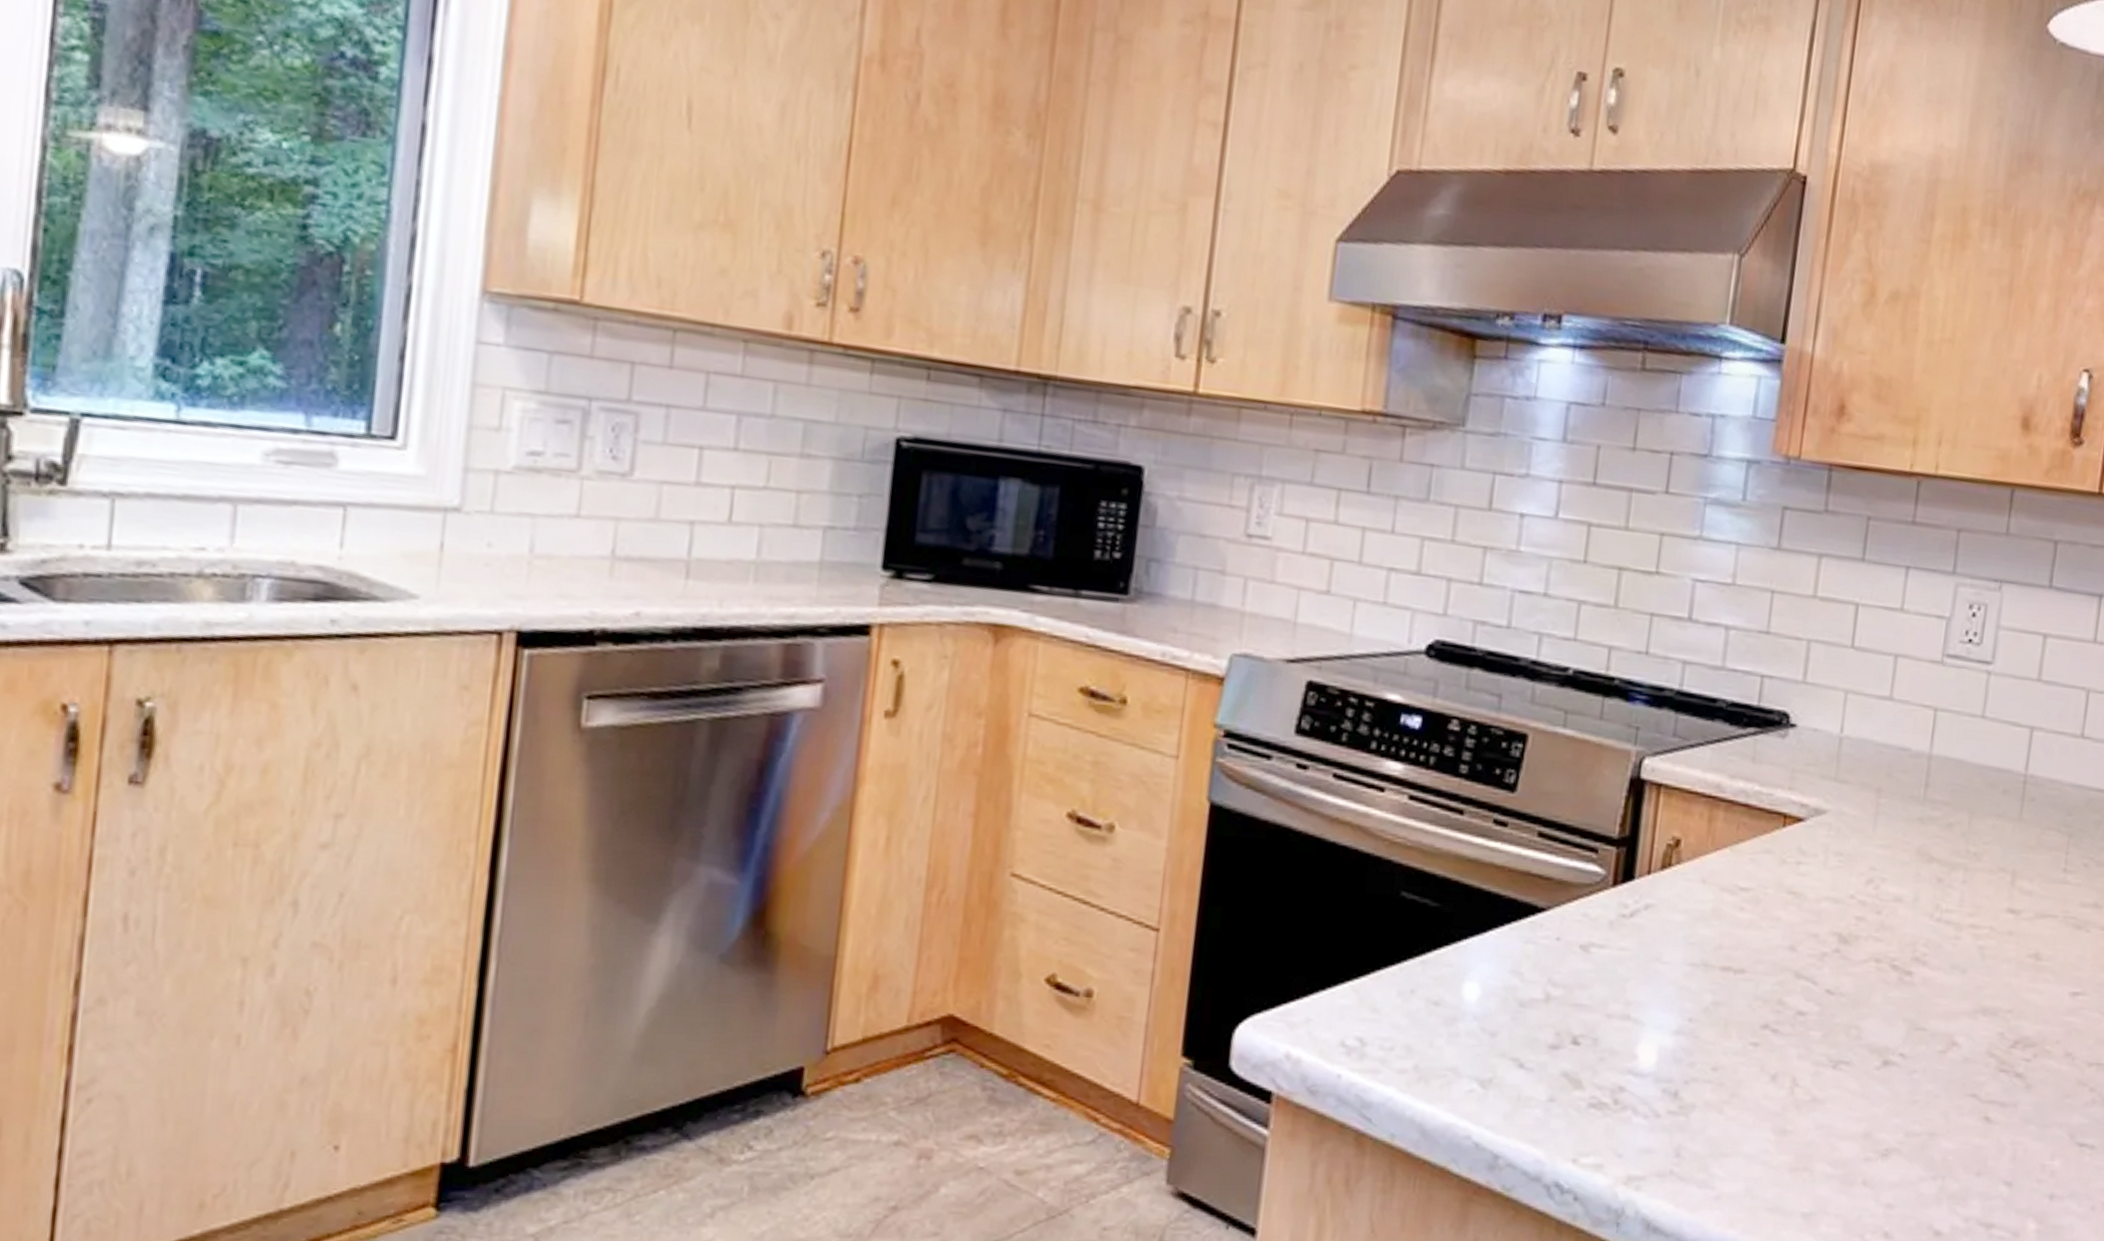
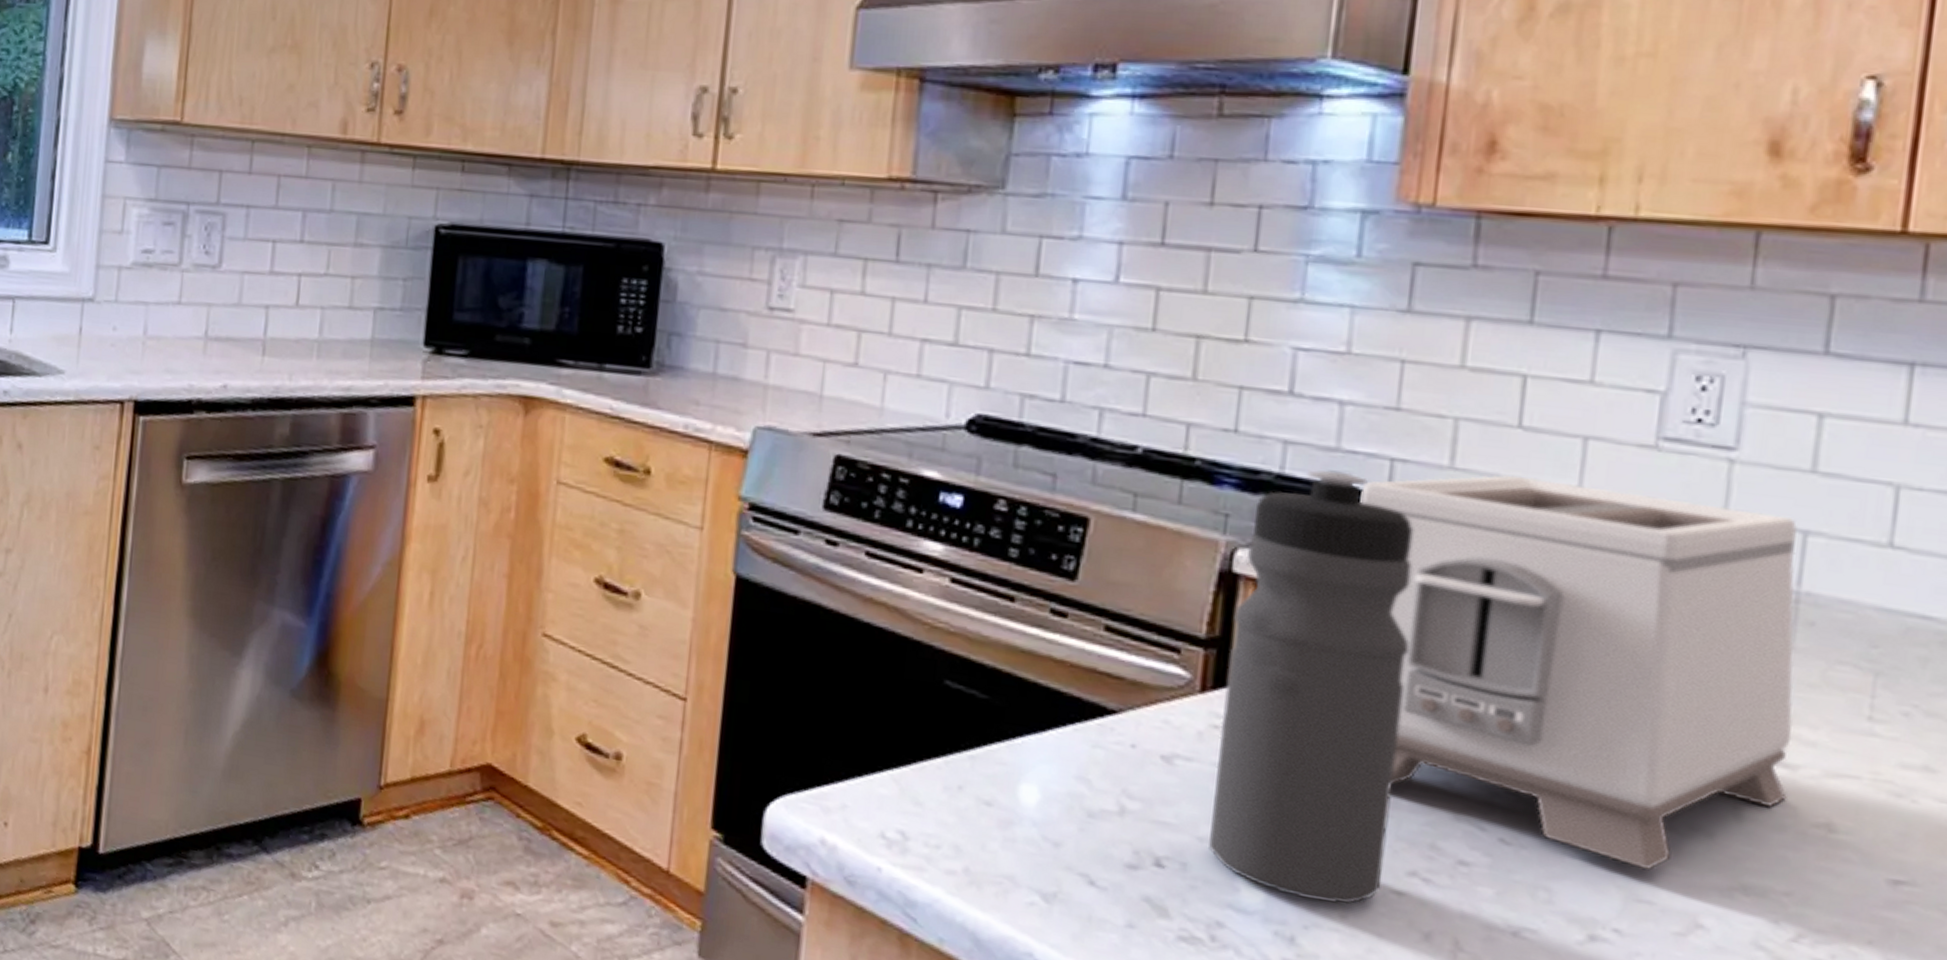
water bottle: none [1615,686,1776,1060] -> present [1209,470,1414,905]
toaster: none [1738,687,2027,1004] -> present [1360,474,1797,871]

